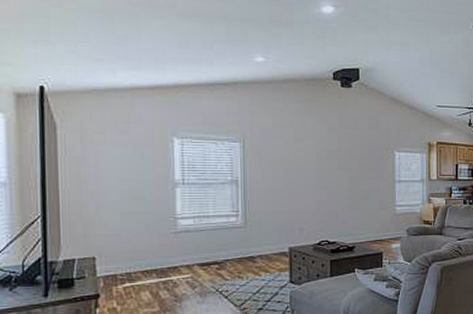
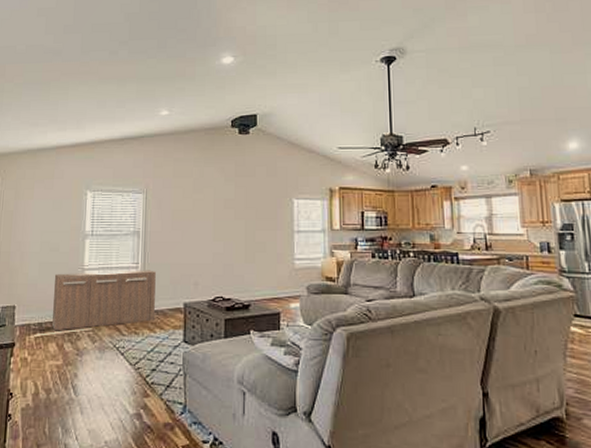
storage cabinet: none [142,217,259,280] -> present [52,270,156,331]

